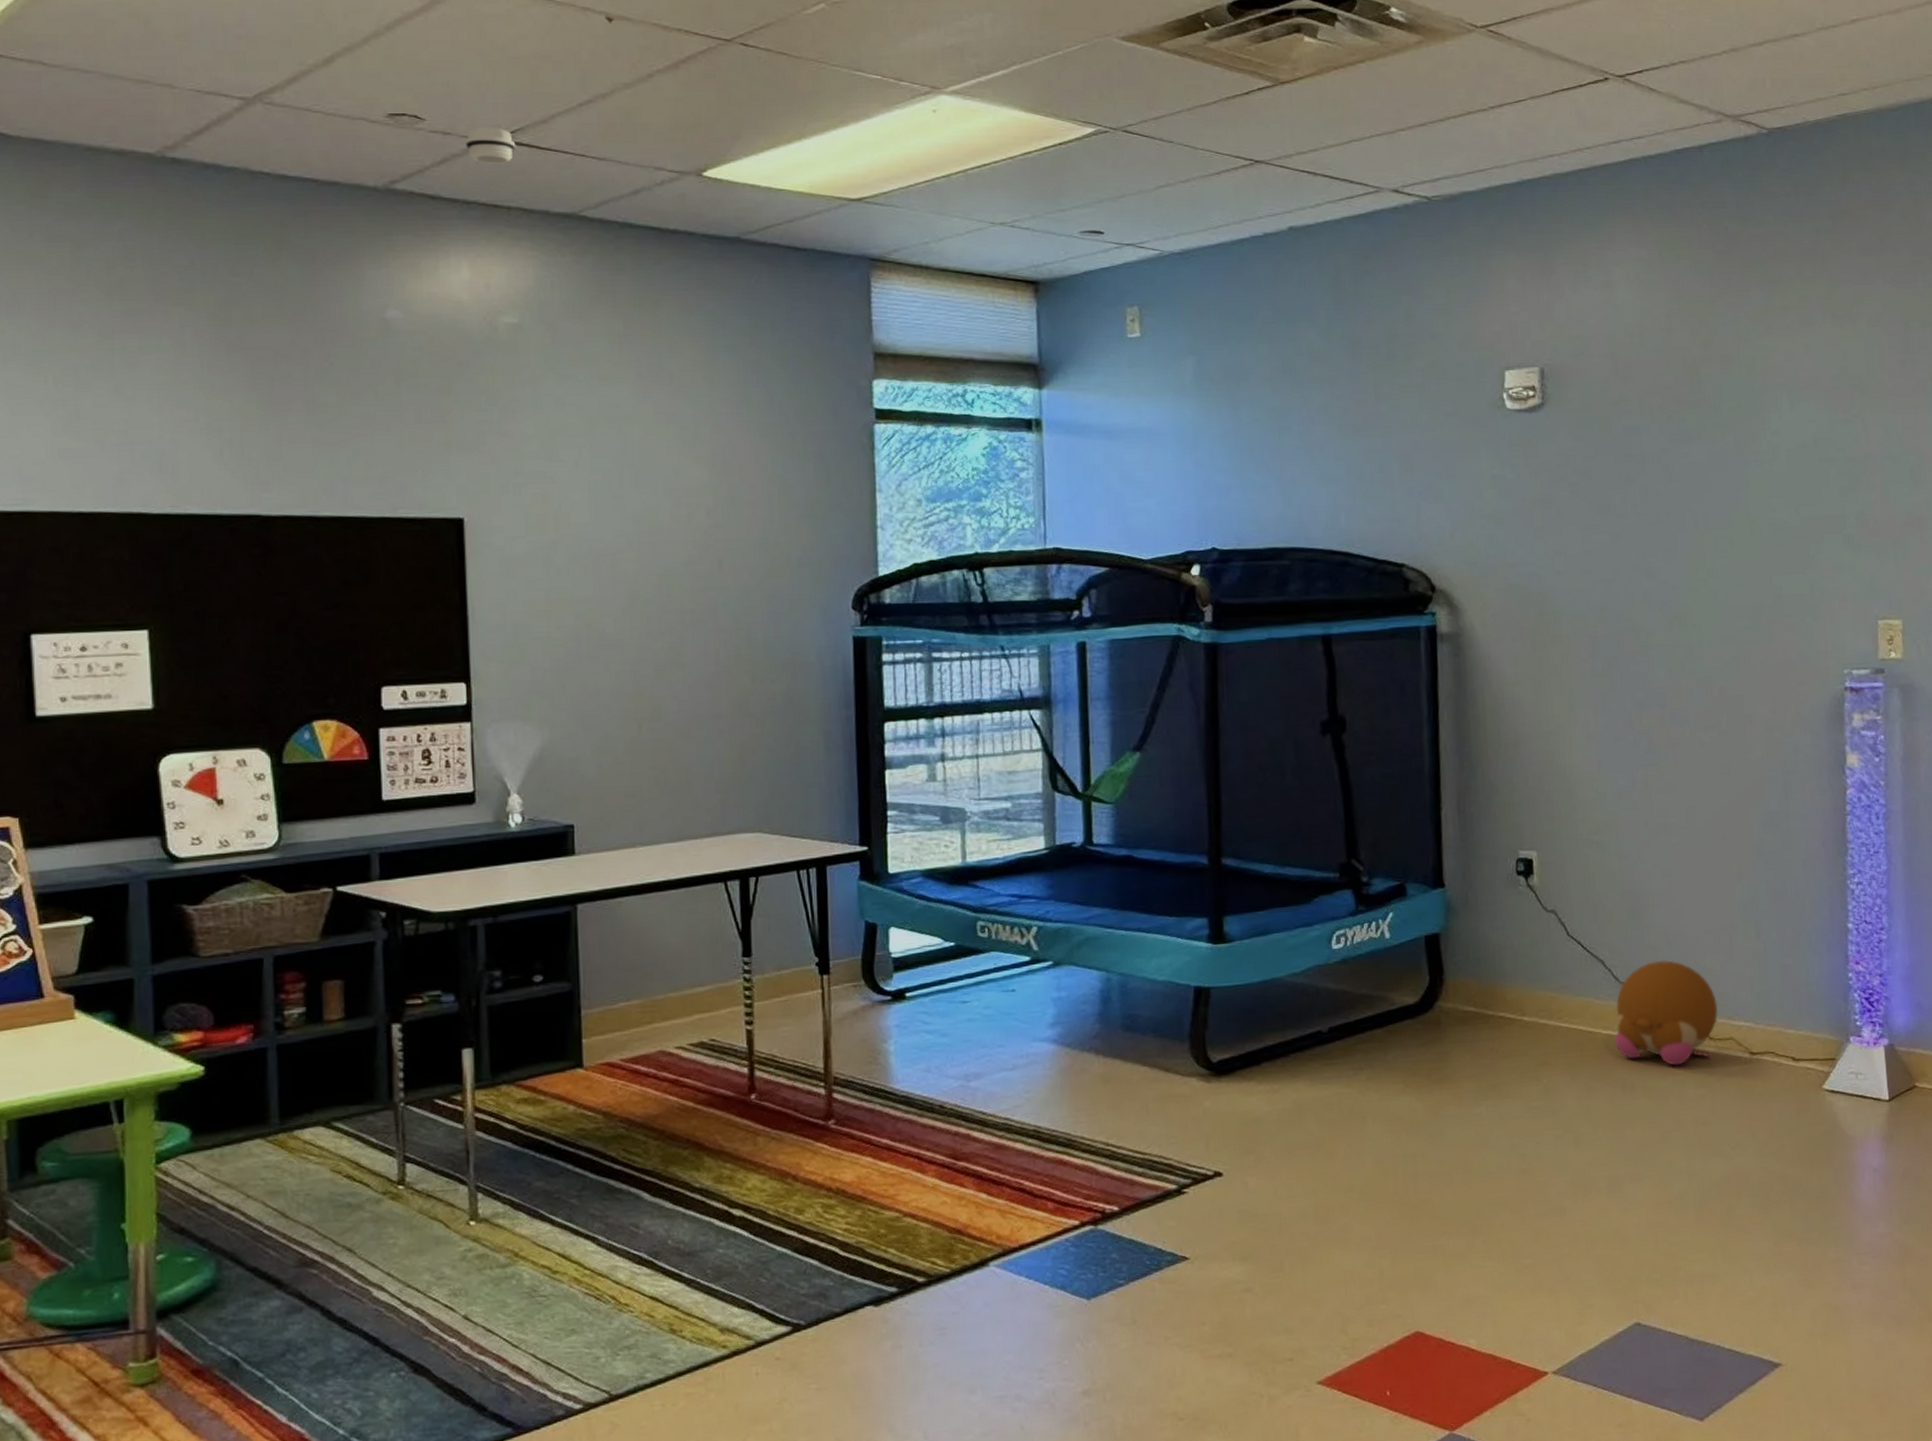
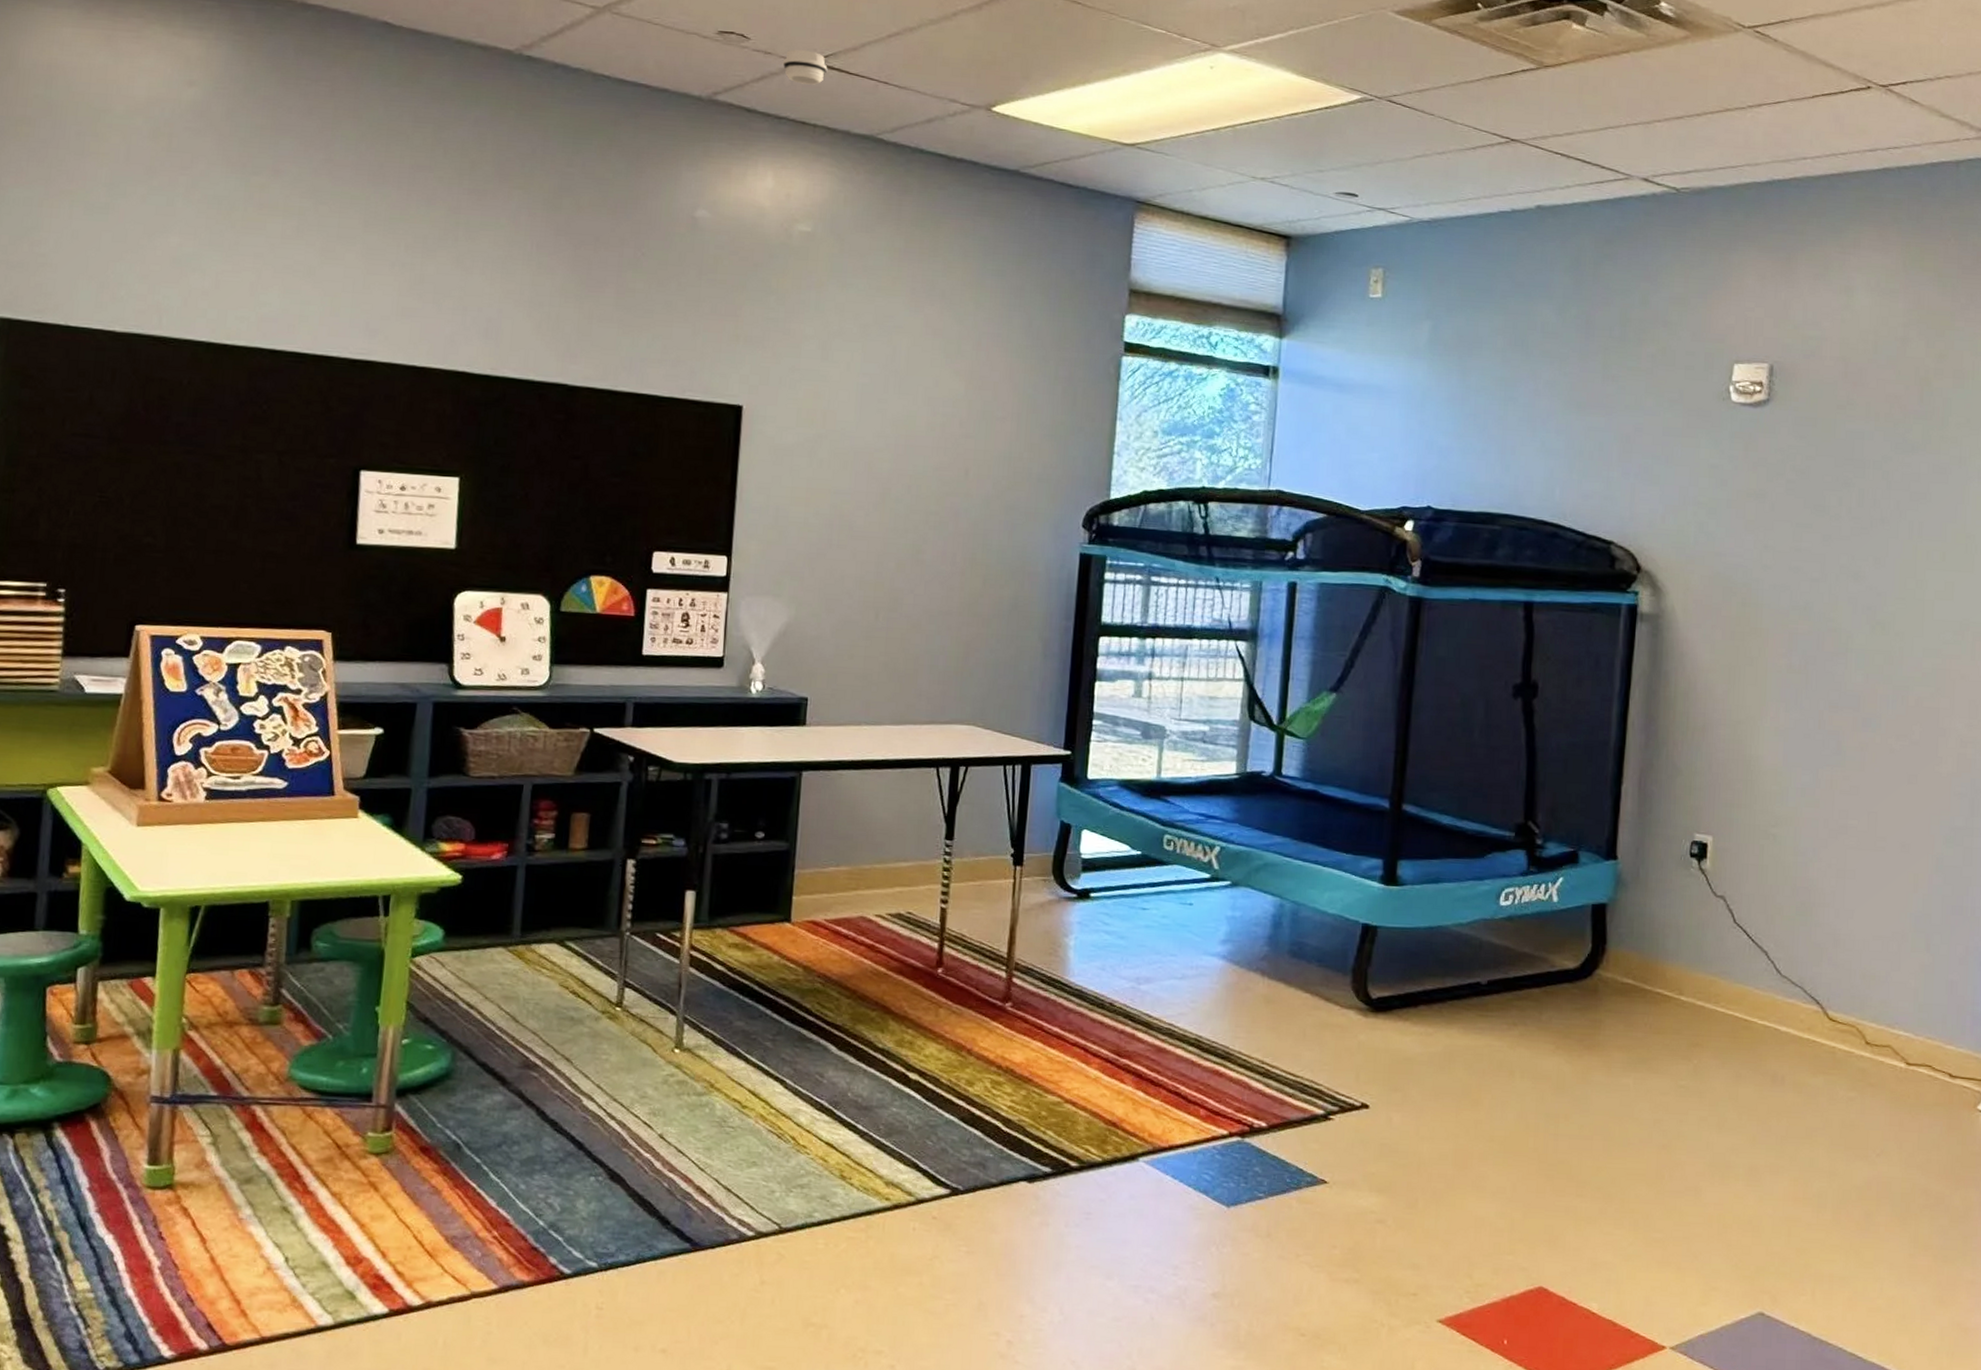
plush toy: present [1614,960,1718,1066] -> none [1769,959,1879,1065]

